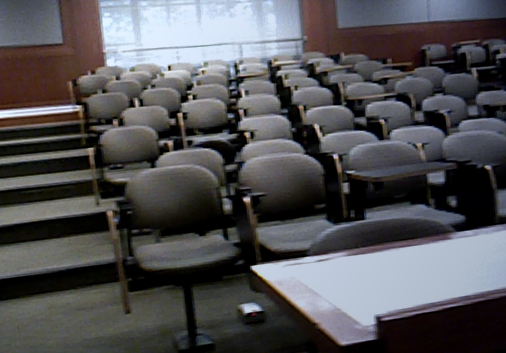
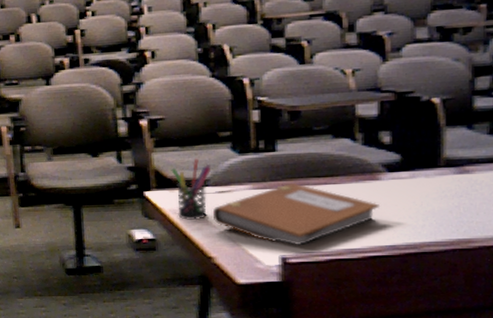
pen holder: none [274,230,311,290] -> present [171,158,212,220]
notebook: none [314,247,452,304] -> present [212,183,379,245]

